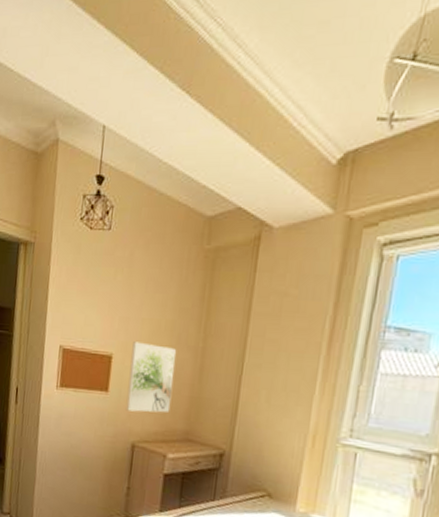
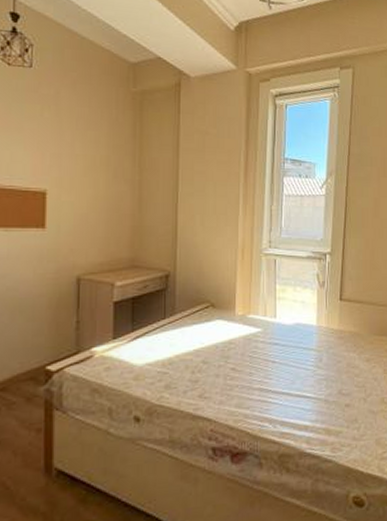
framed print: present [125,341,177,413] -> none [66,177,115,245]

